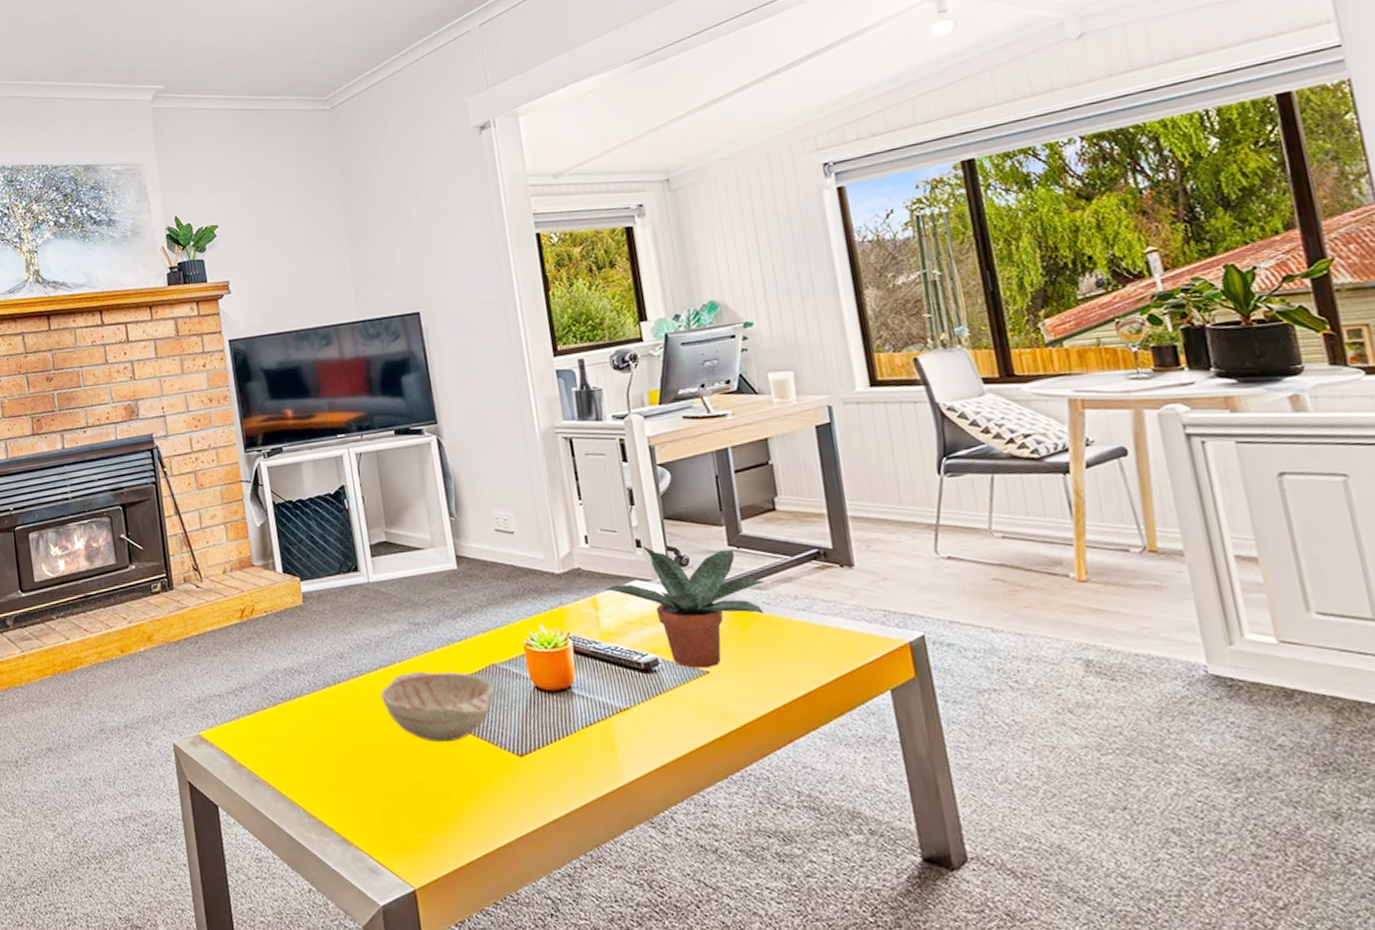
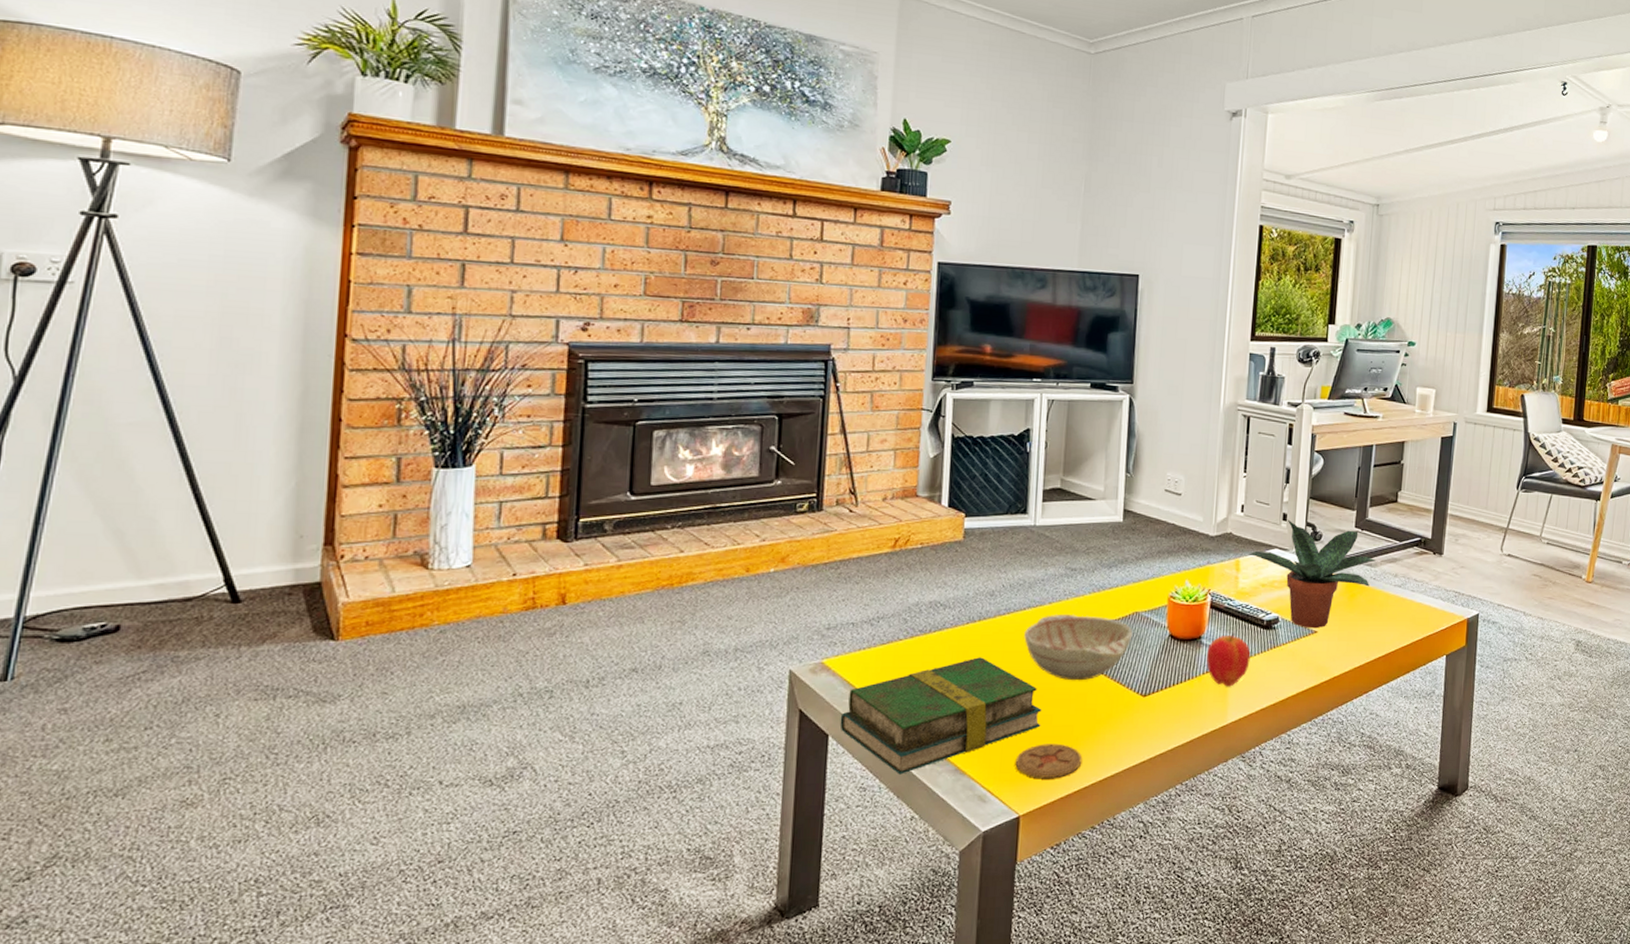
book: none [225,722,418,845] -> present [840,657,1042,775]
coaster: none [399,811,469,849] -> present [1015,743,1082,778]
apple: none [581,679,635,742] -> present [1206,632,1251,687]

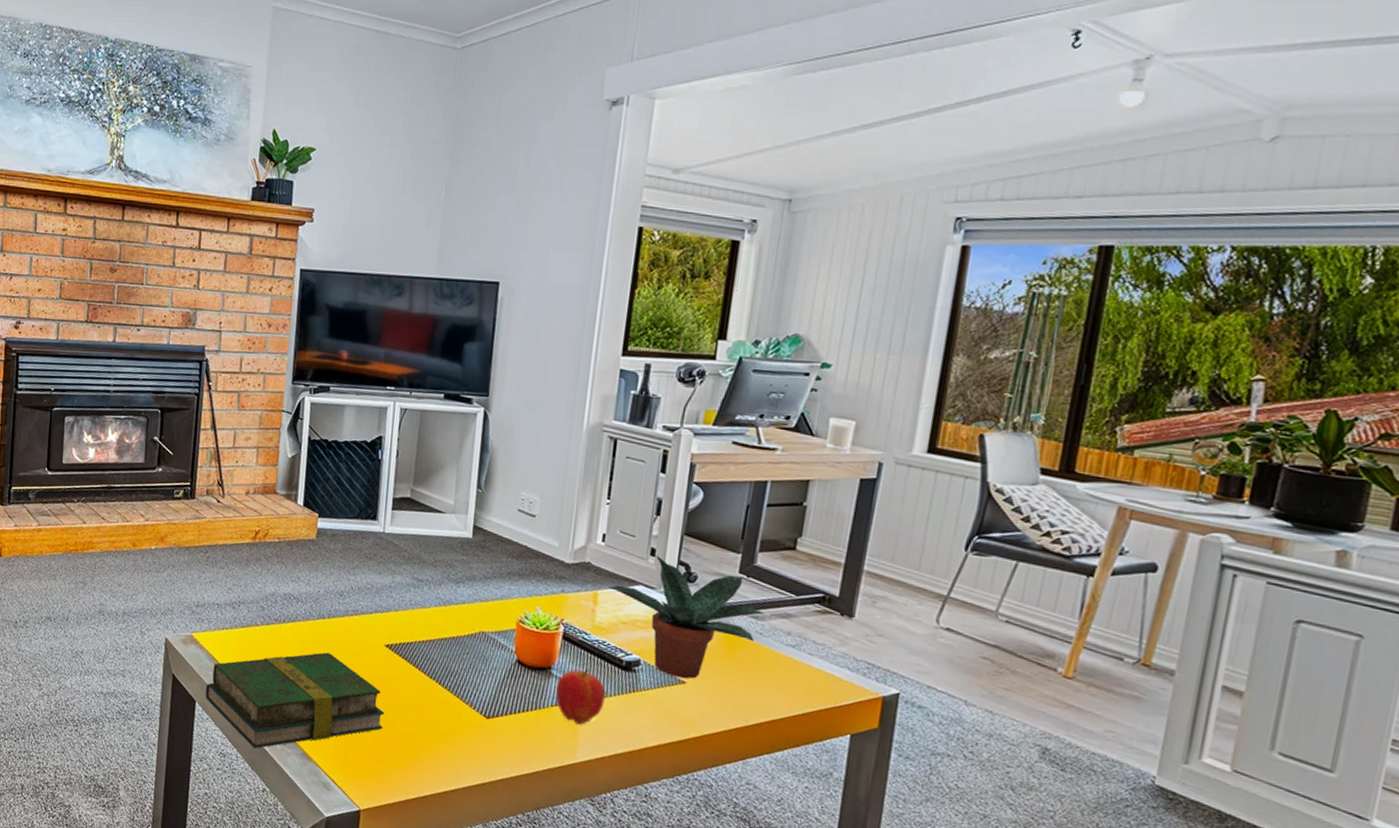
coaster: present [1015,743,1082,778] -> none [357,745,423,782]
decorative bowl: present [1024,615,1133,681] -> none [370,622,479,692]

